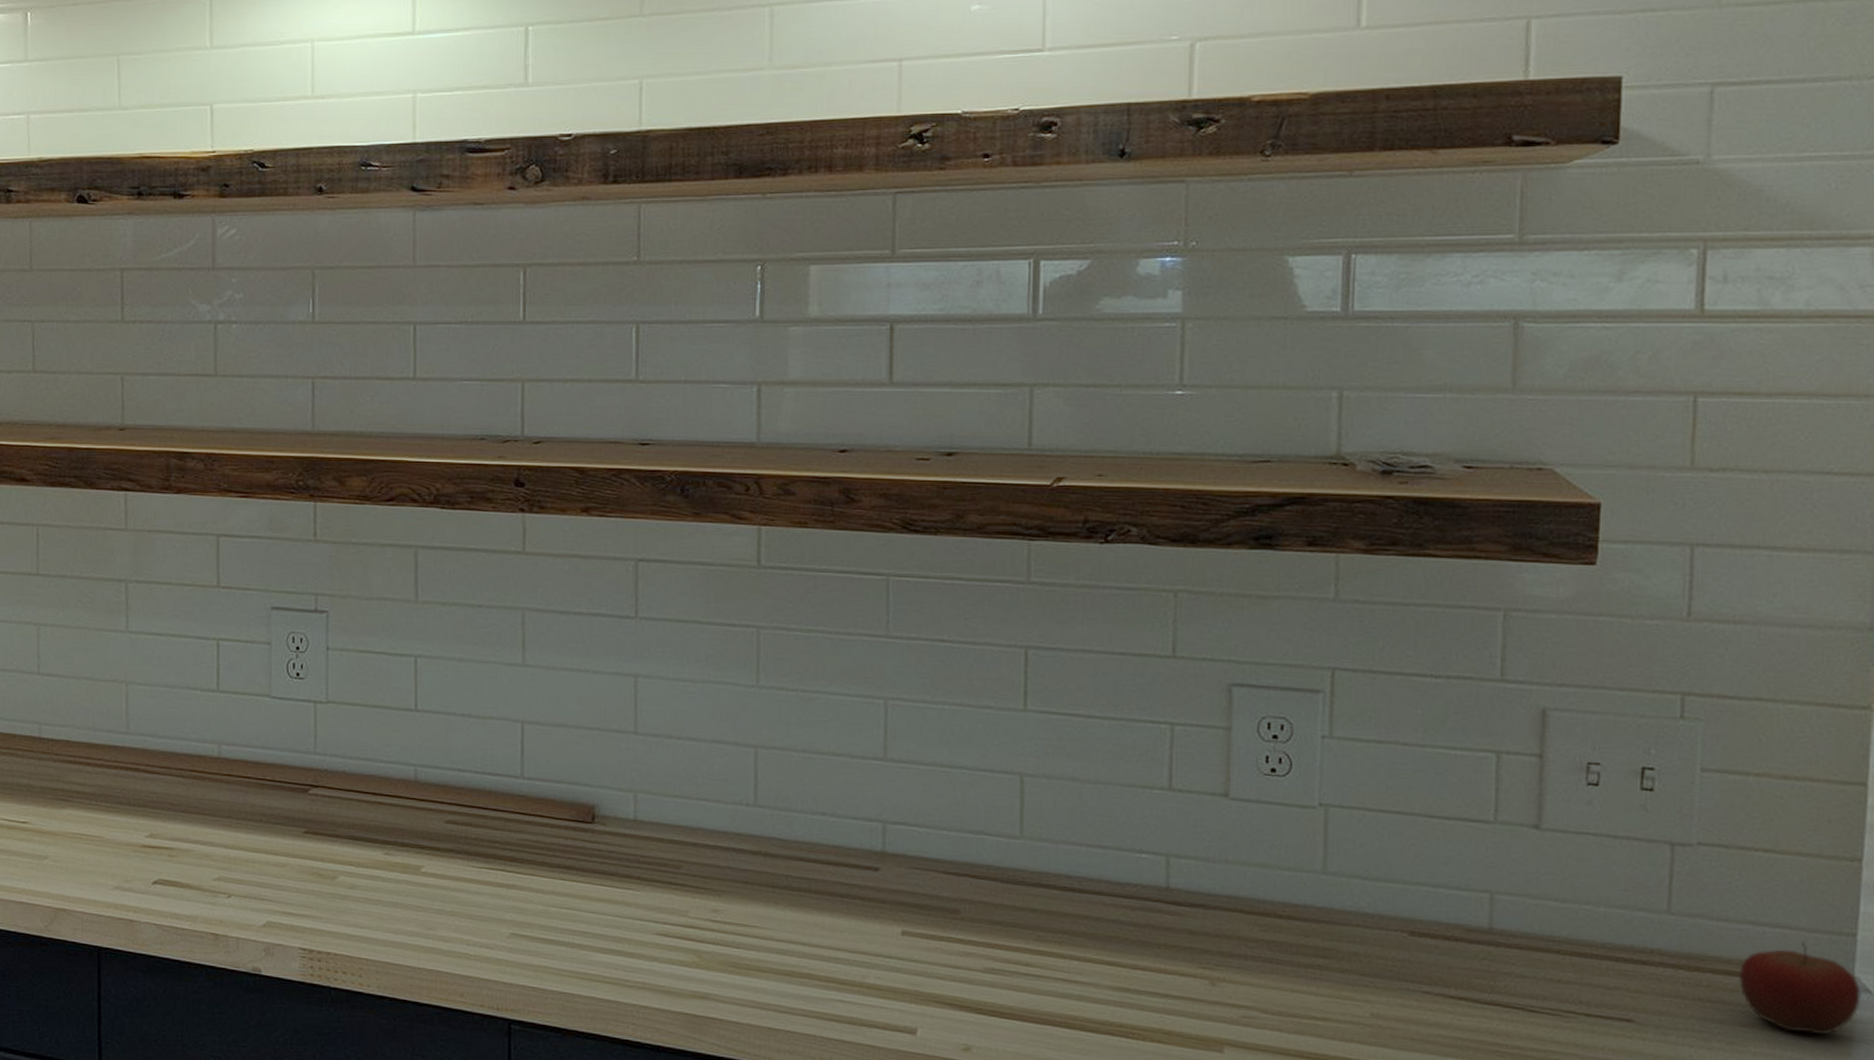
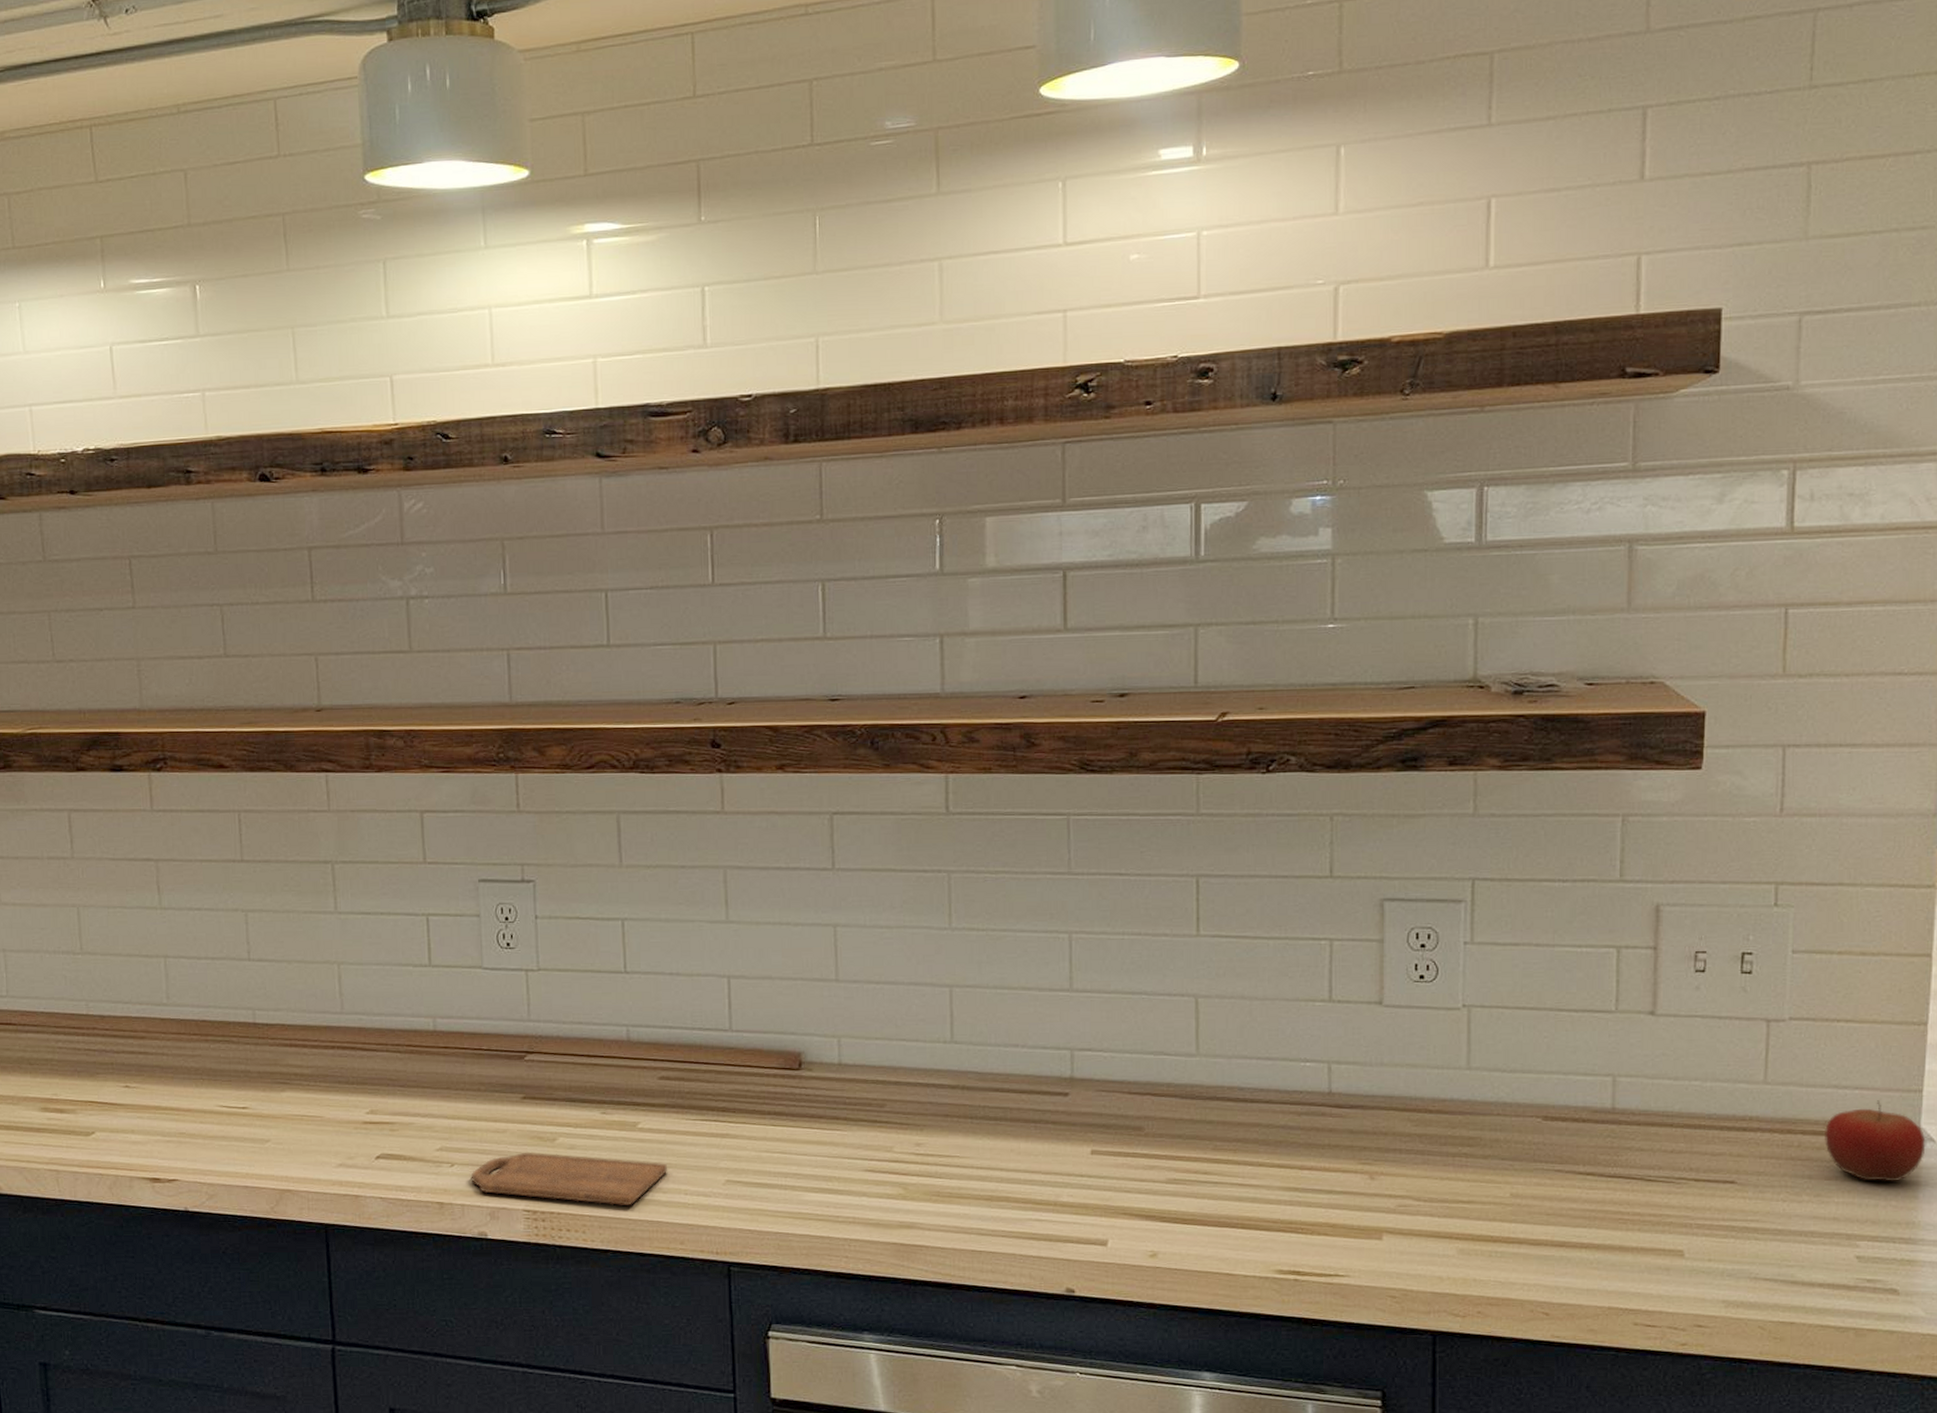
cutting board: none [247,888,450,952] -> present [470,1152,667,1205]

